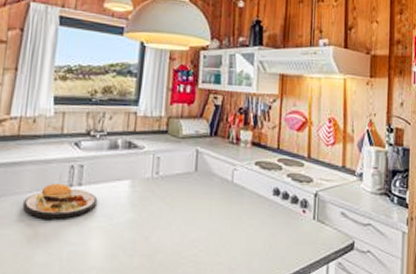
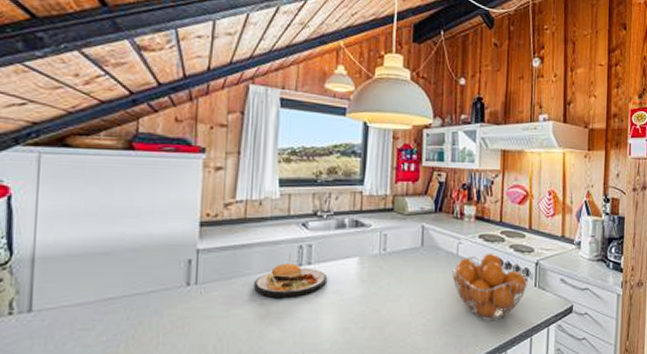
fruit basket: none [226,181,306,255] -> present [452,253,528,321]

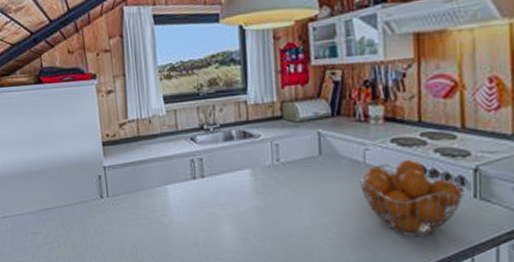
plate: present [254,252,328,299] -> none [155,166,222,210]

